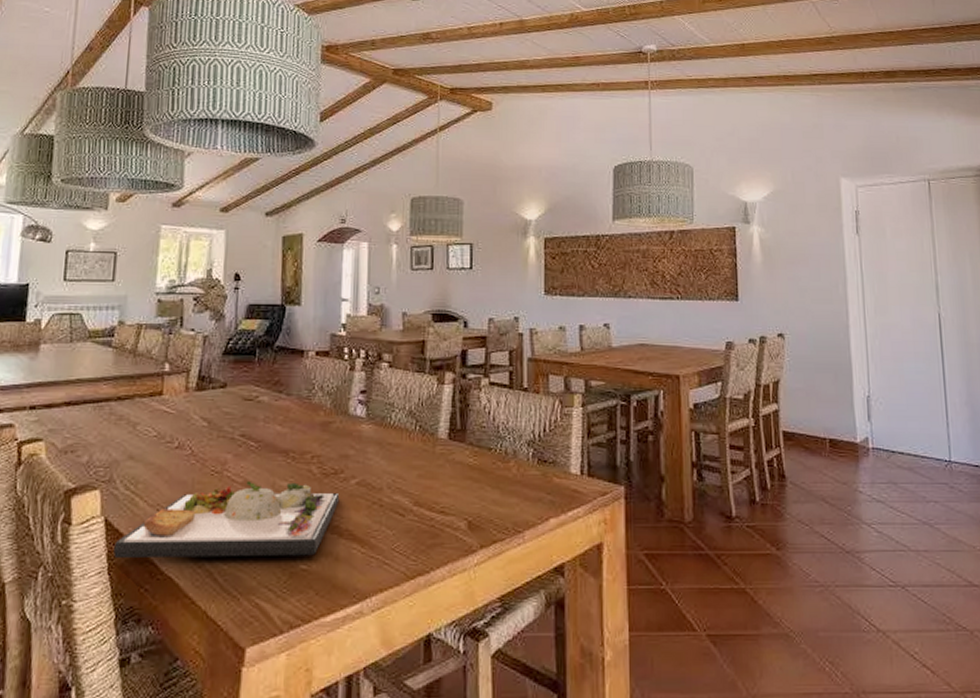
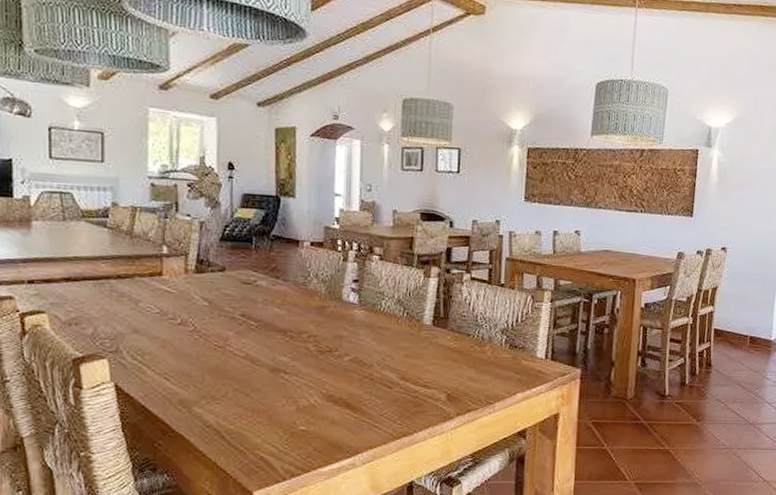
dinner plate: present [113,480,340,559] -> none [126,355,334,419]

